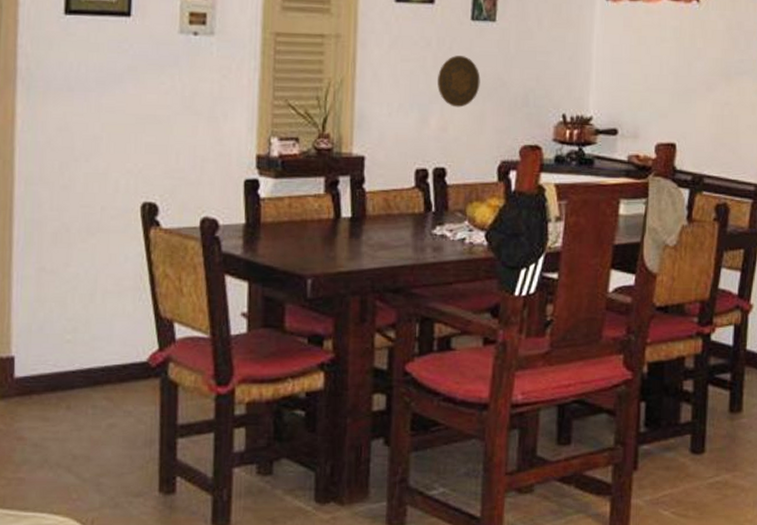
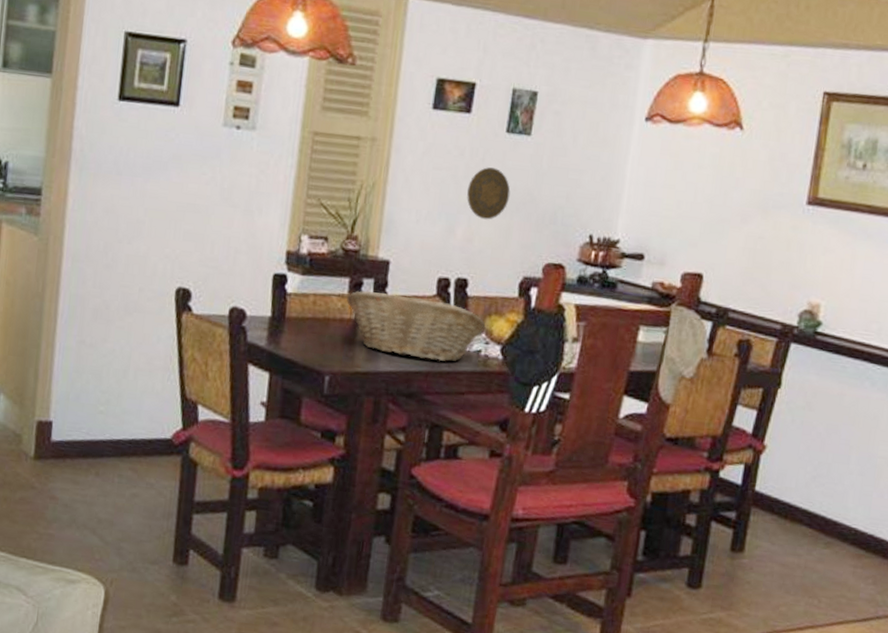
fruit basket: none [323,188,468,254] -> present [347,290,486,362]

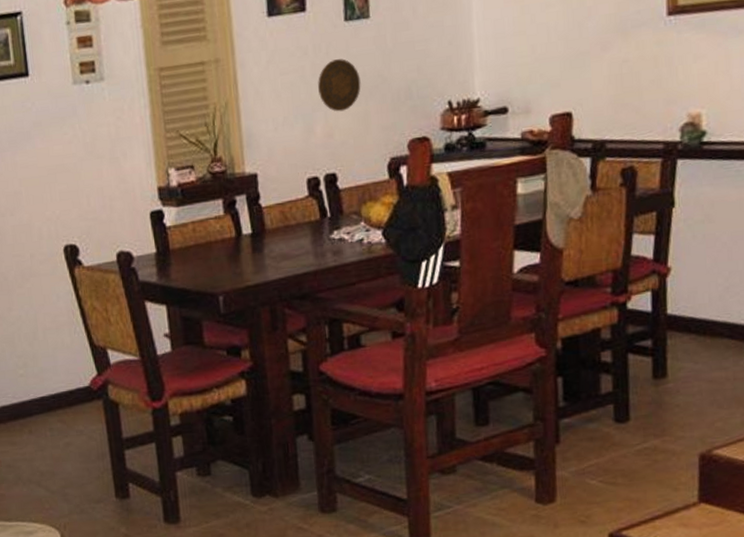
fruit basket: present [347,290,486,362] -> none [224,200,363,262]

